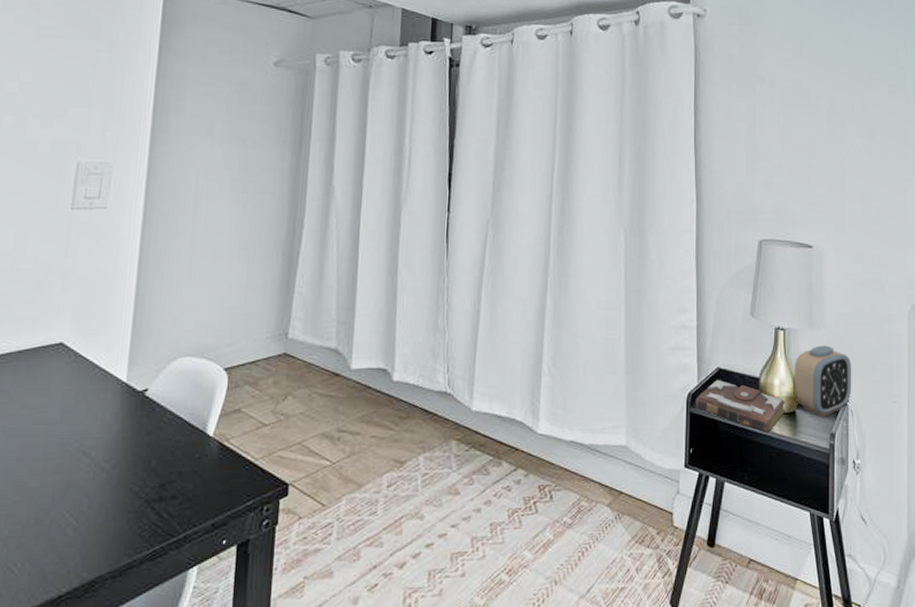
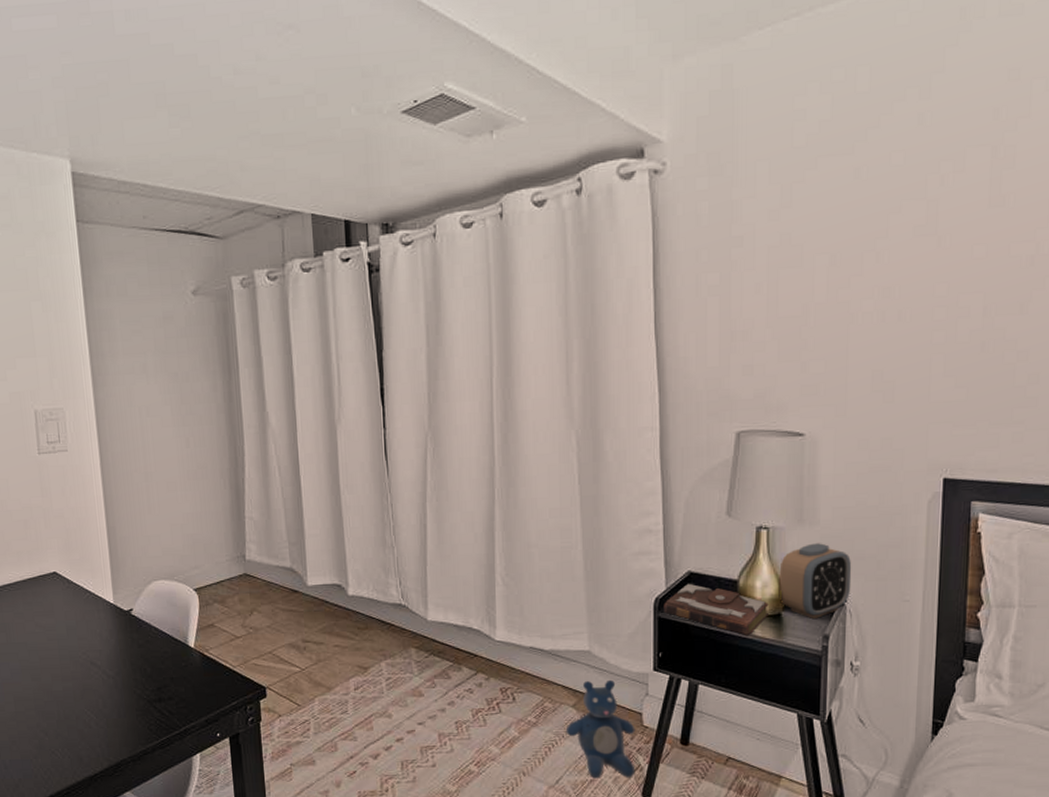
stuffed animal: none [599,476,666,586] -> present [565,679,636,779]

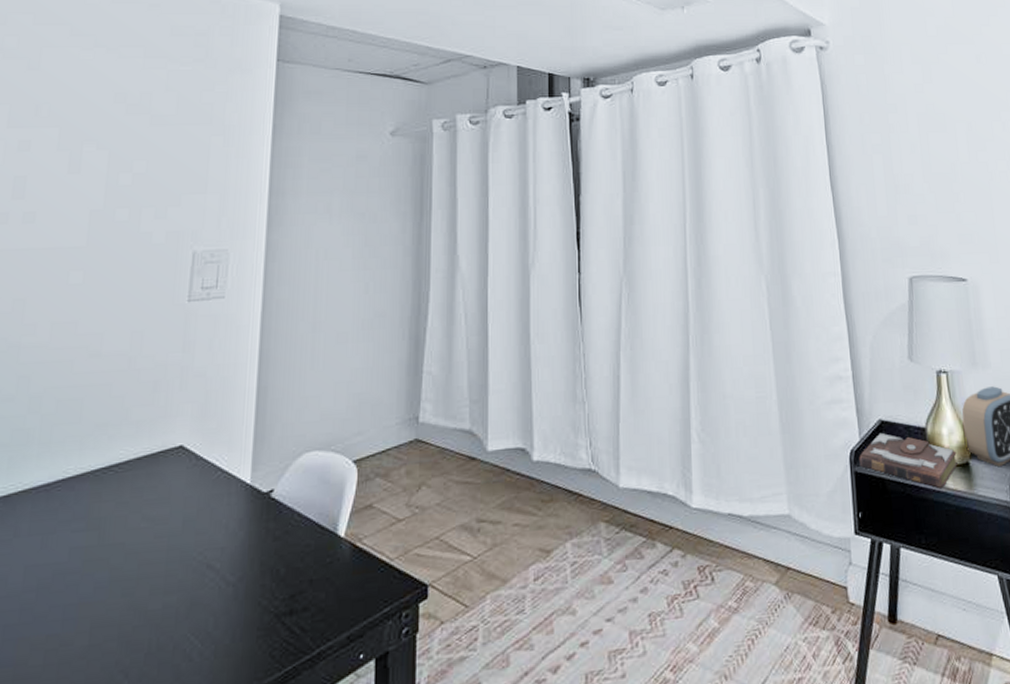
stuffed animal: present [565,679,636,779] -> none [769,548,846,676]

